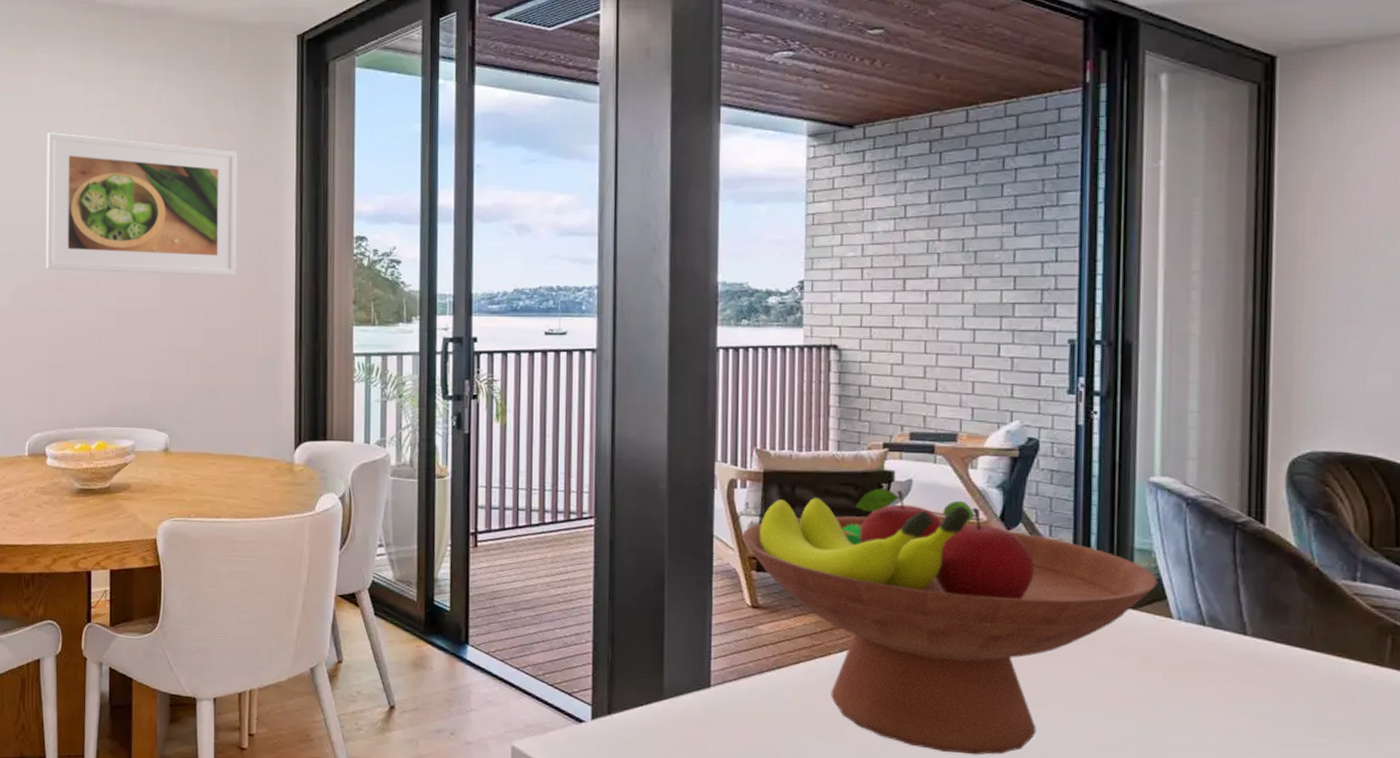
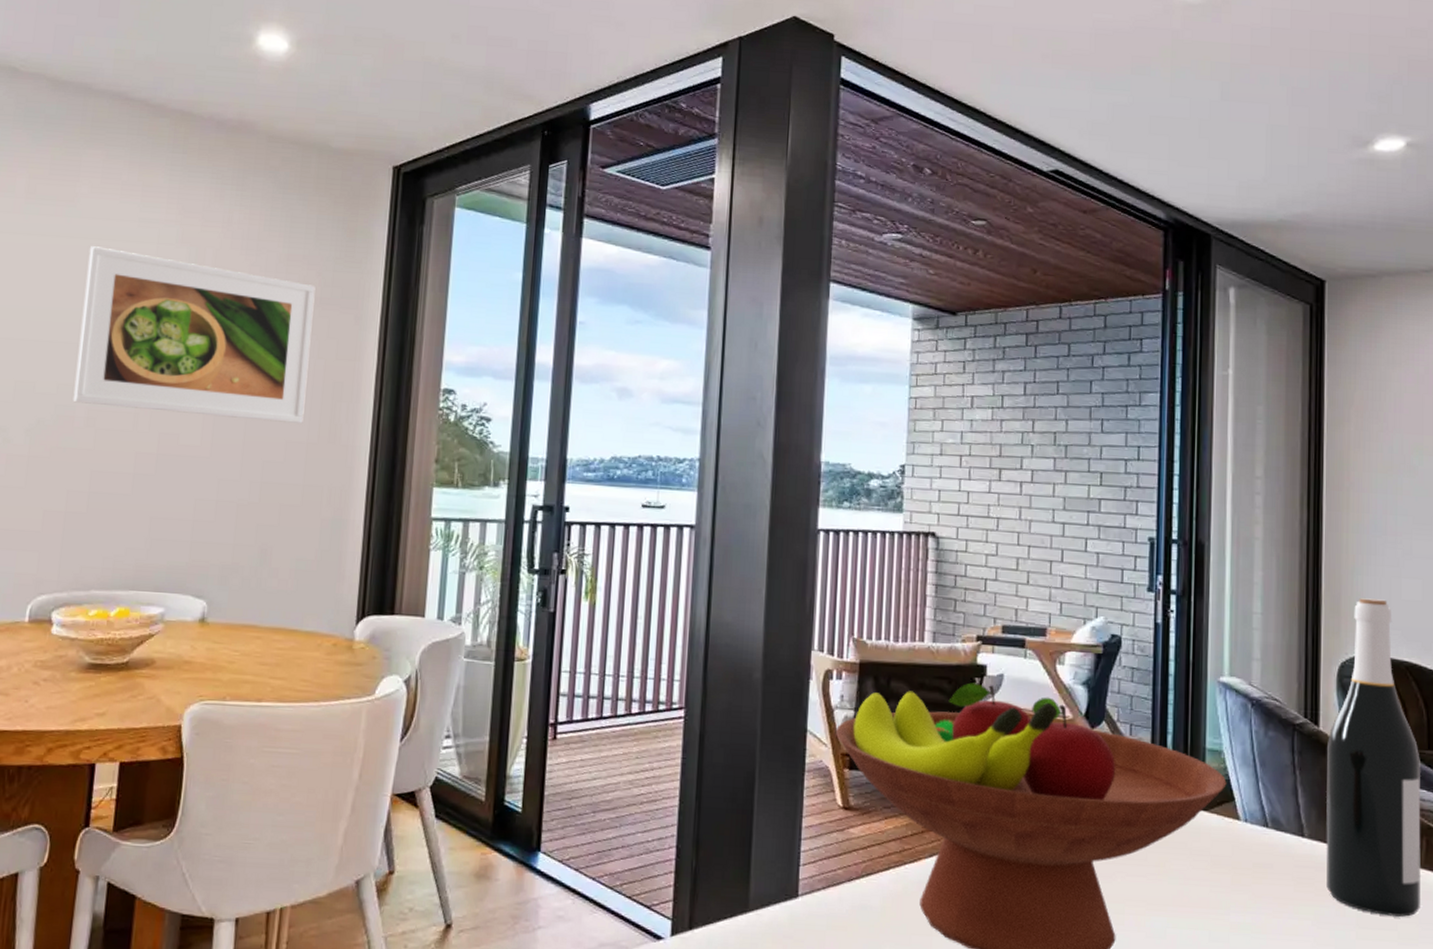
wine bottle: none [1272,392,1386,716] -> present [1326,598,1421,917]

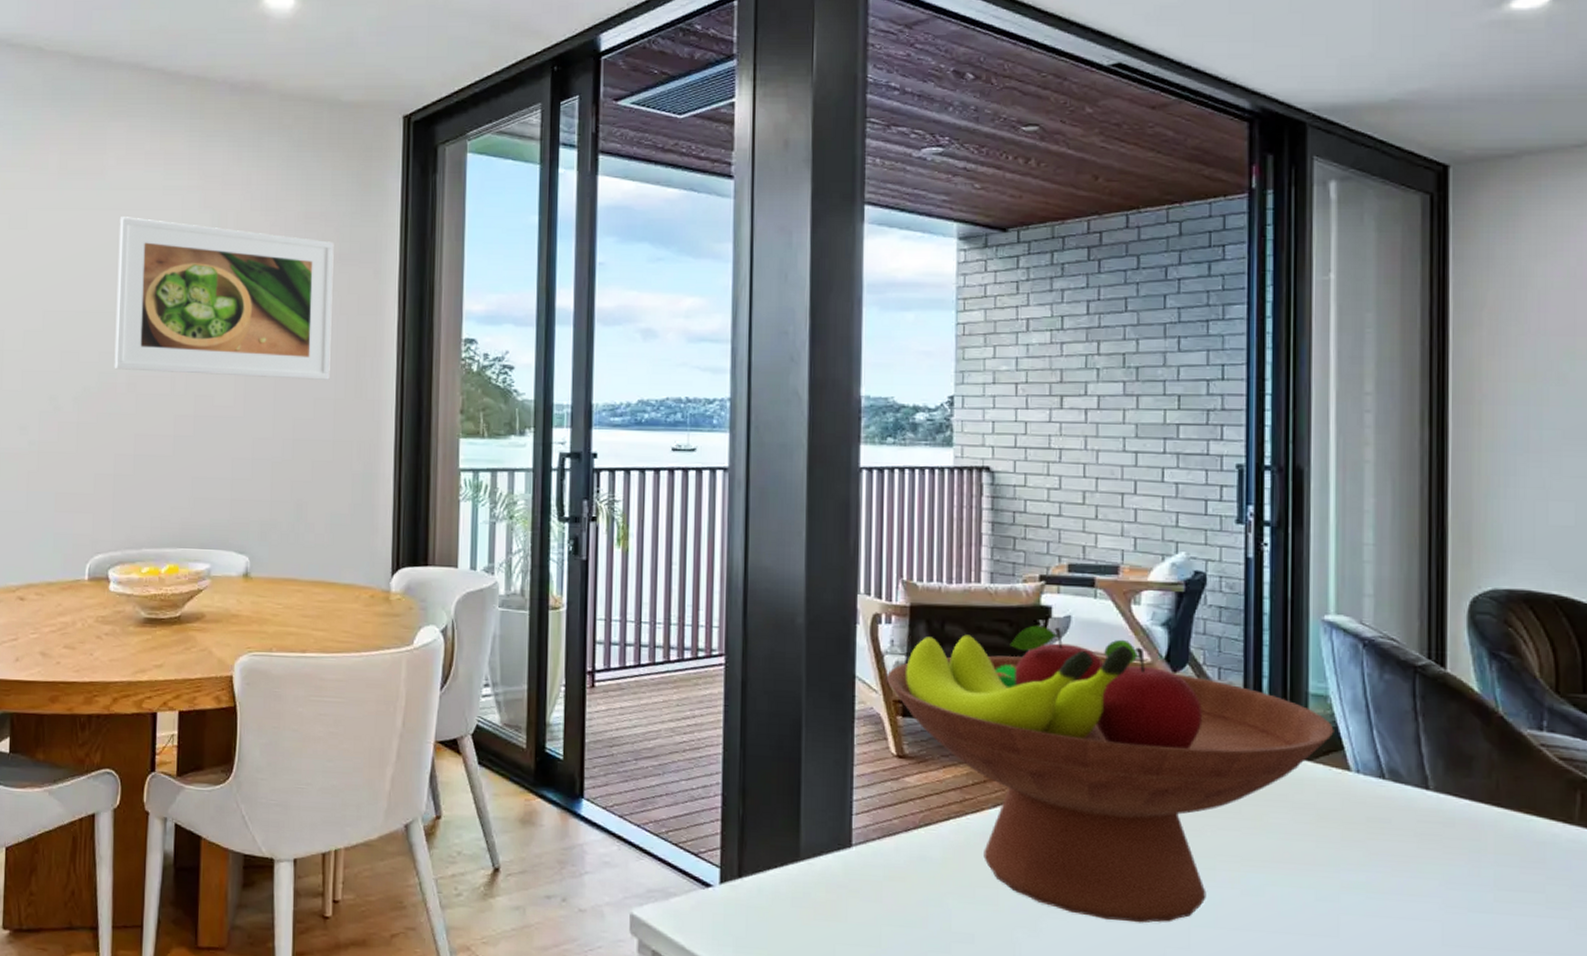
wine bottle: present [1326,598,1421,917] -> none [1455,524,1574,879]

